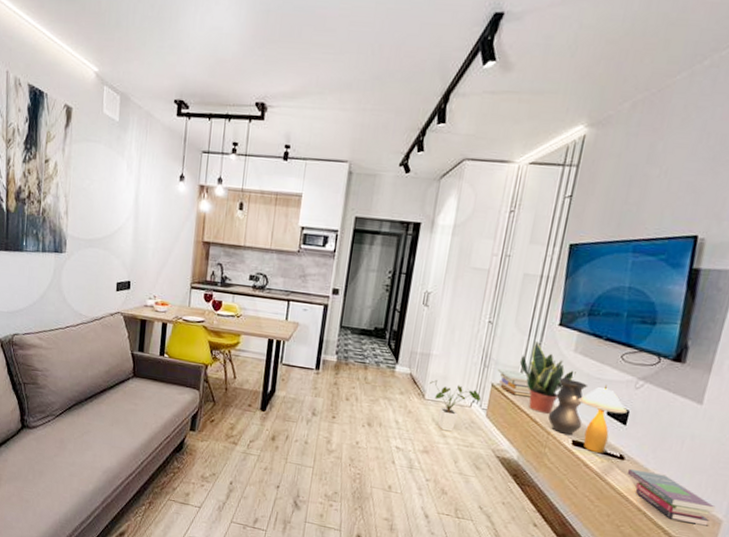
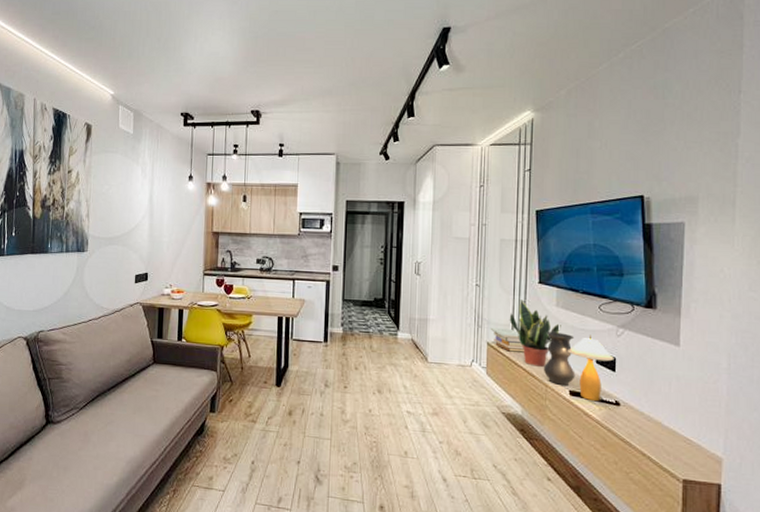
house plant: present [429,380,481,432] -> none [431,343,479,392]
books: present [628,469,716,526] -> none [626,415,713,465]

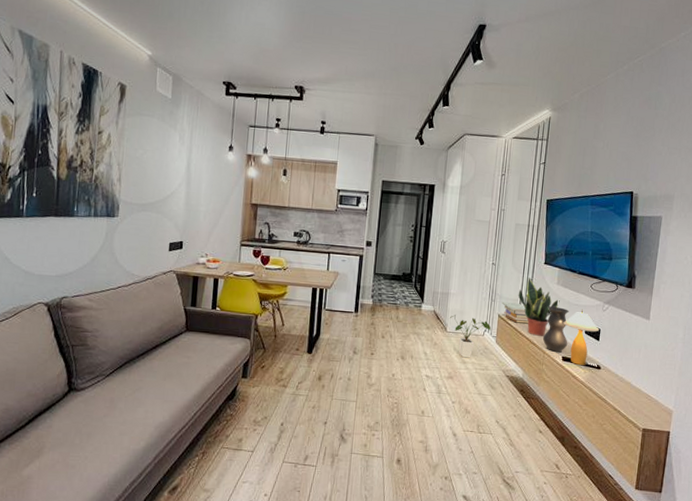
house plant: none [431,343,479,392] -> present [450,315,491,358]

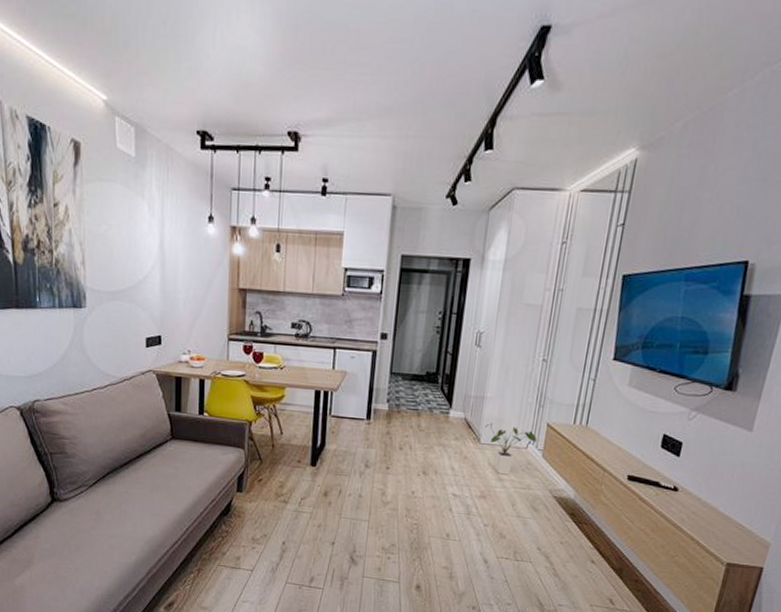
books: present [502,301,529,324] -> none [552,407,587,435]
potted plant: present [518,278,560,336] -> none [574,377,631,450]
vase: present [542,306,570,353] -> none [603,413,643,471]
table lamp: present [563,309,599,366] -> none [633,417,681,487]

